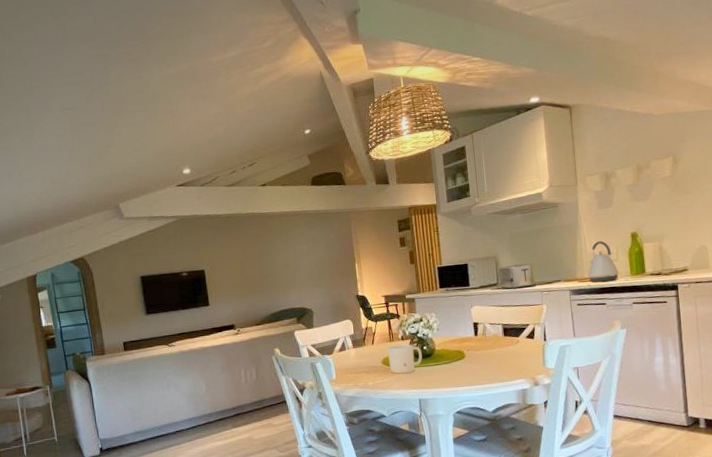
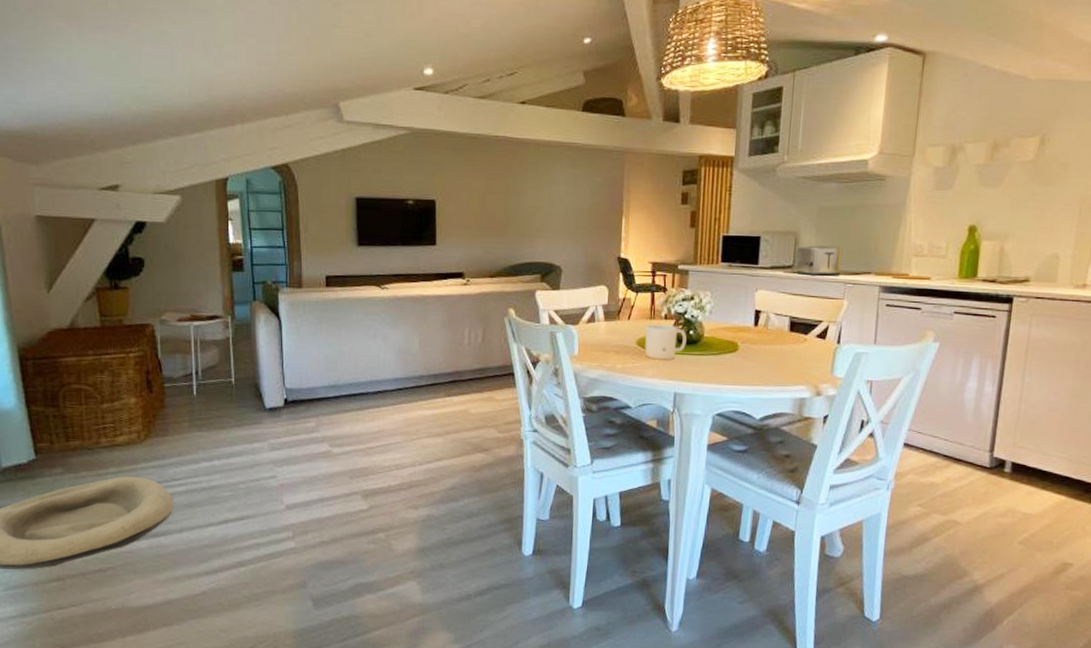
kettle: present [588,240,619,283] -> none [905,230,945,283]

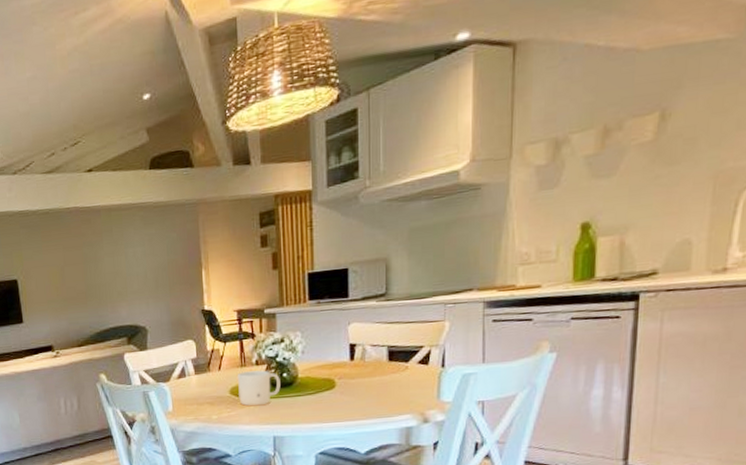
toaster: present [796,245,843,277] -> none [388,266,439,302]

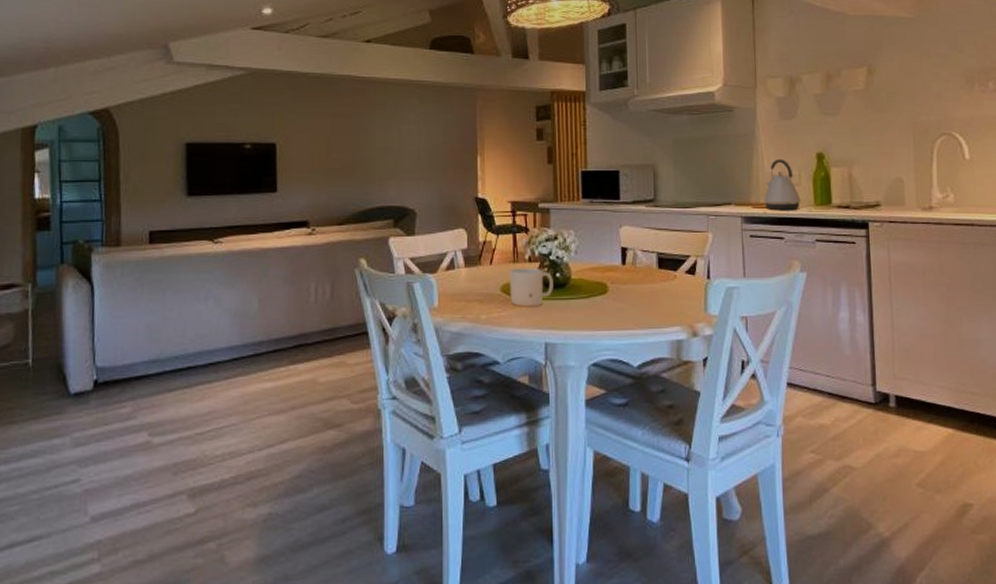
kettle: none [512,234,557,293] -> present [764,159,801,211]

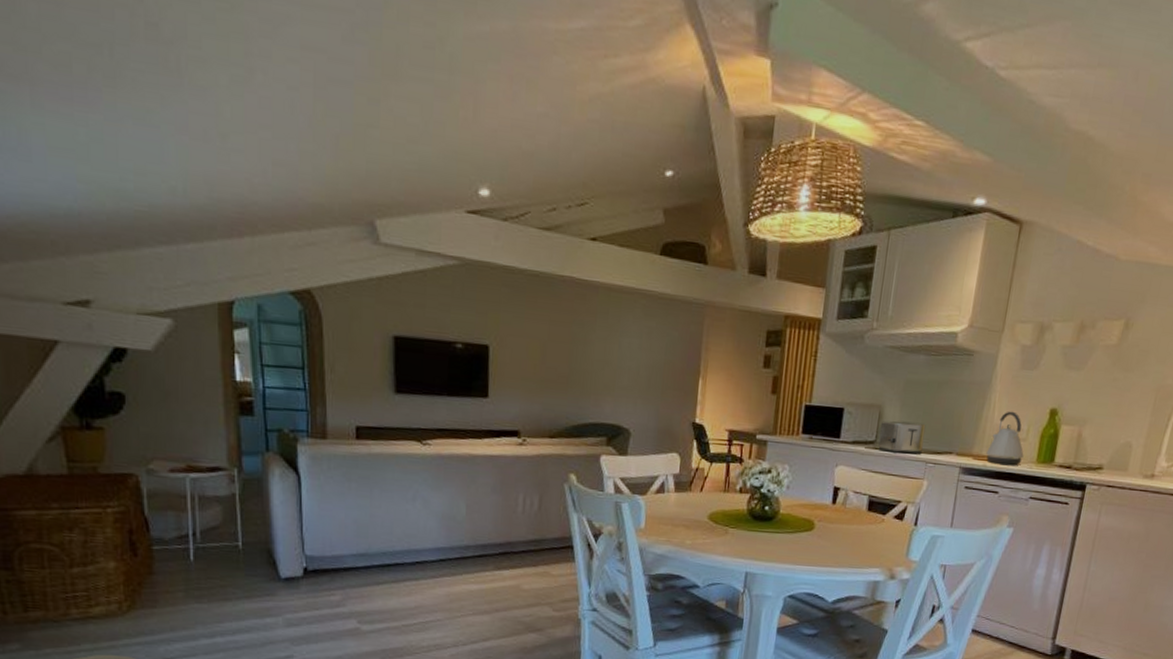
mug: present [508,268,553,307] -> none [716,497,762,537]
toaster: none [656,178,702,210] -> present [878,420,926,455]

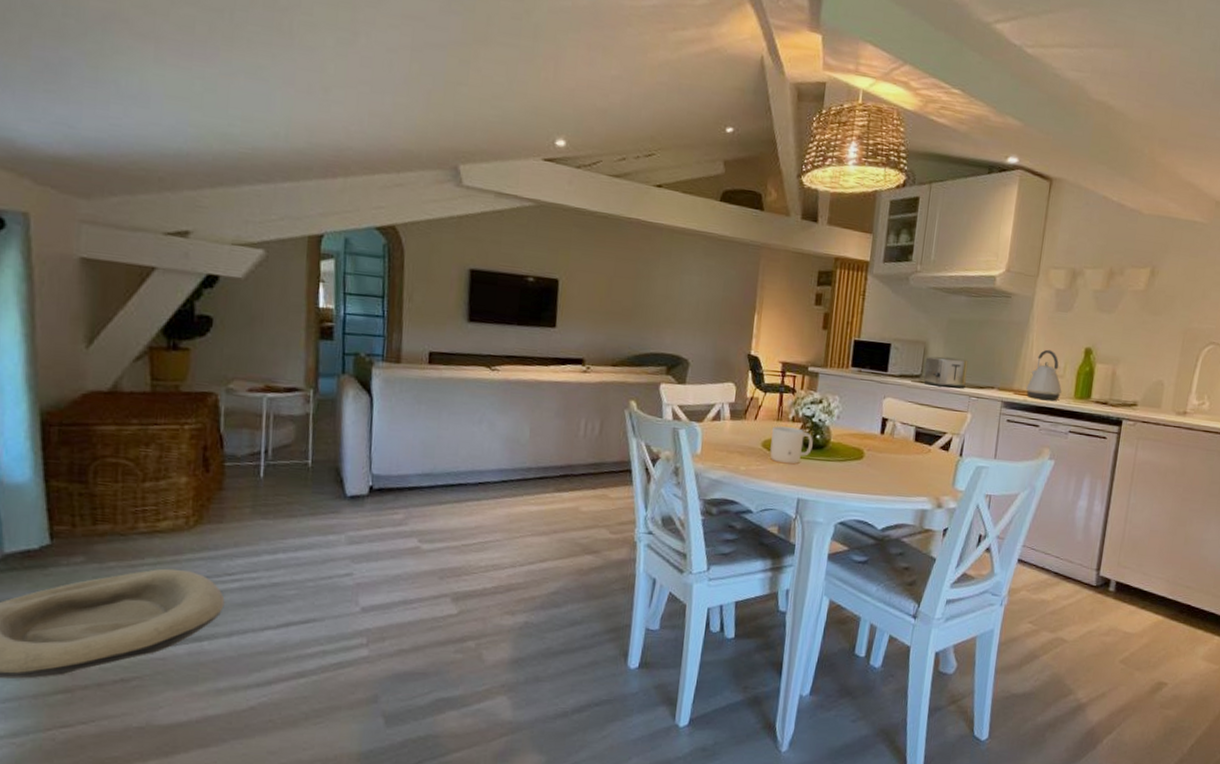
mug: none [716,497,762,537] -> present [769,426,813,465]

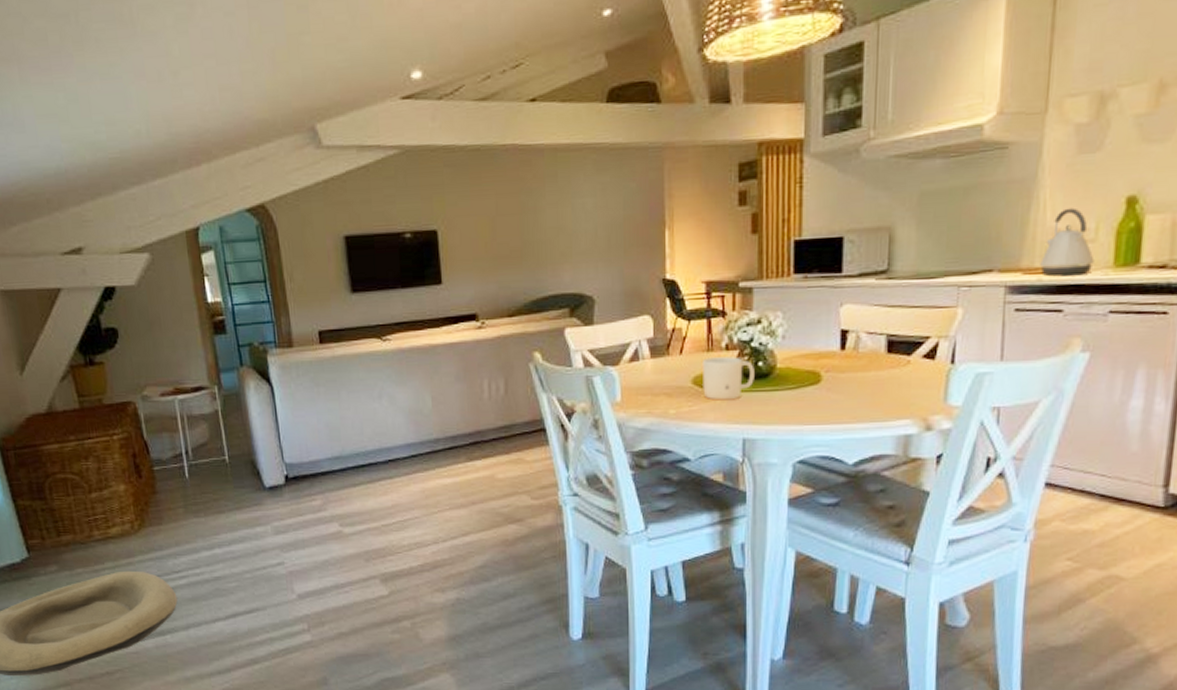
toaster: present [923,356,969,389] -> none [892,240,953,282]

